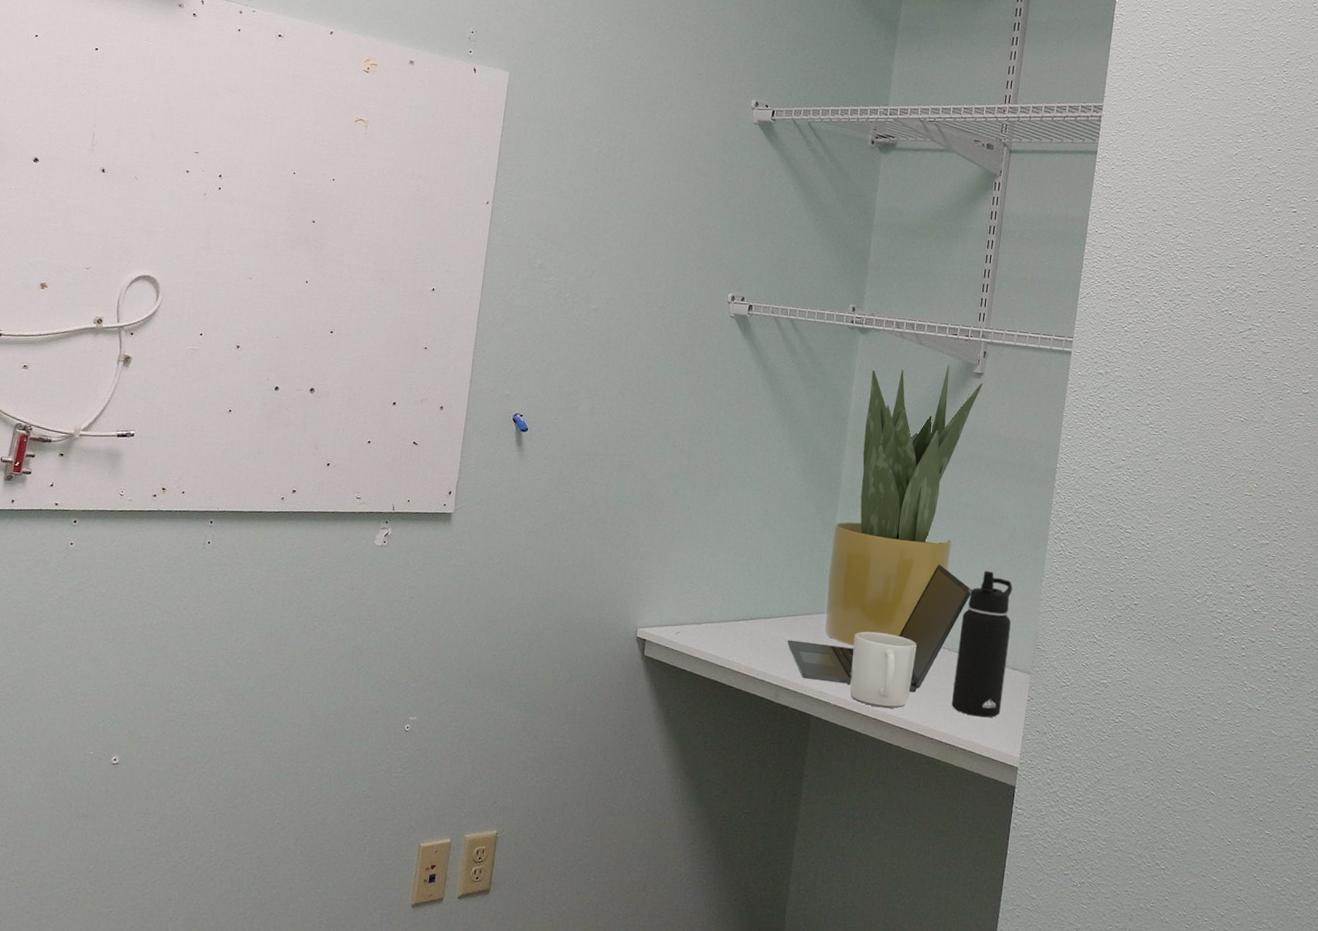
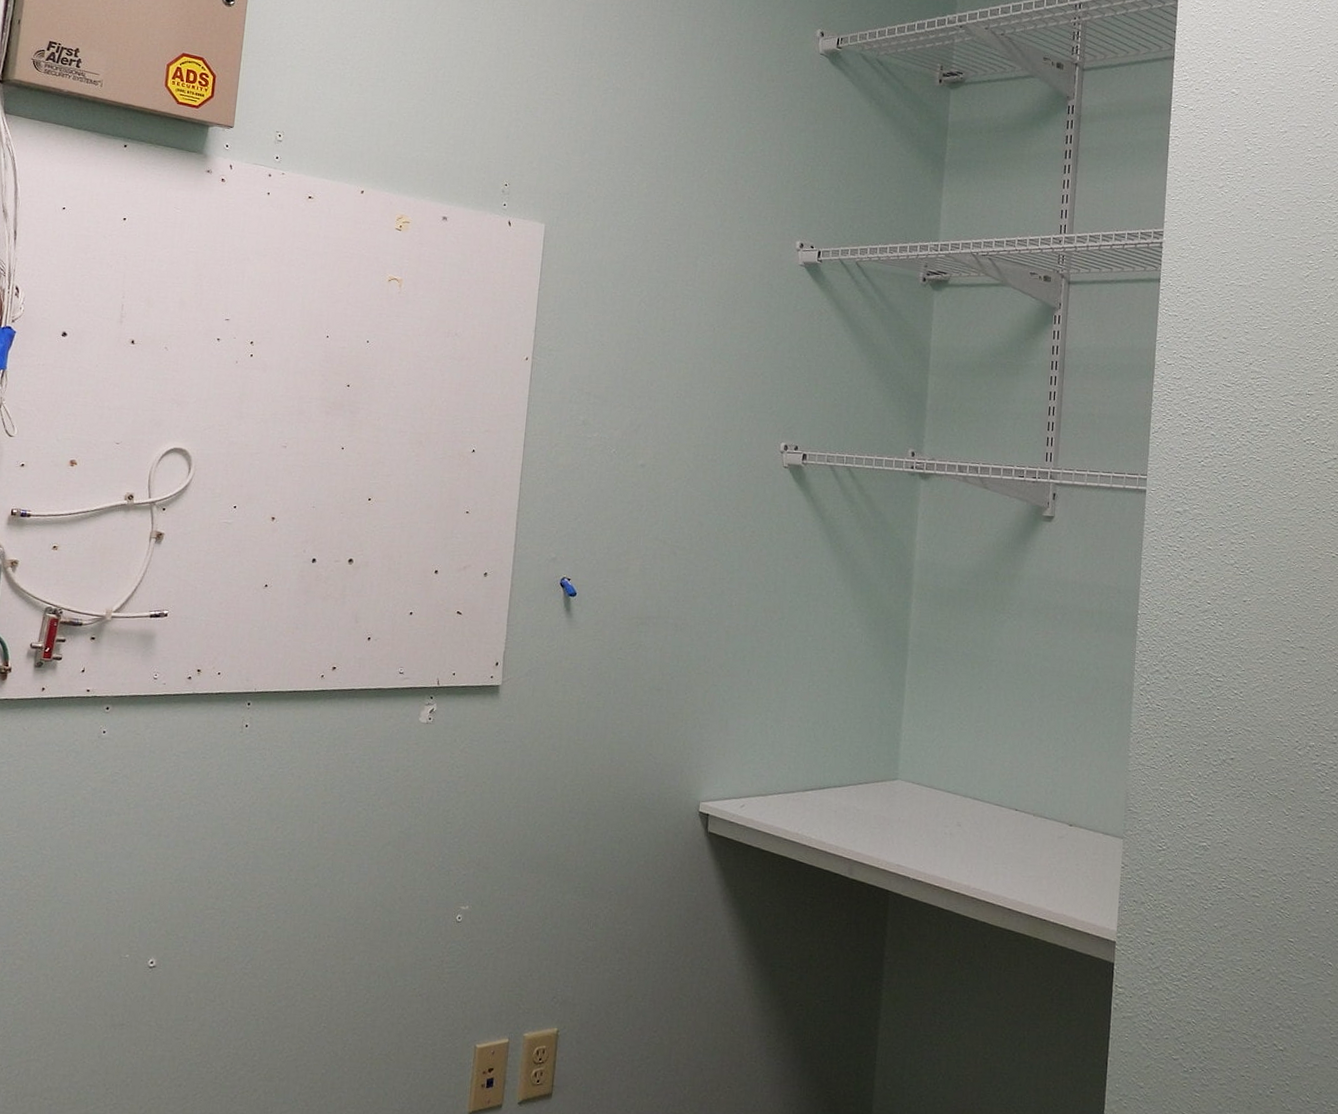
laptop: present [787,564,972,693] -> none [860,722,1055,863]
planter: present [825,365,983,646] -> none [899,509,1054,814]
mug: present [849,631,917,709] -> none [929,797,999,881]
water bottle: present [951,571,1013,718] -> none [1040,728,1099,888]

